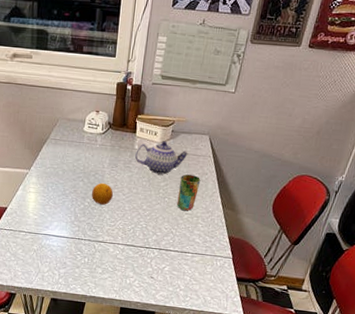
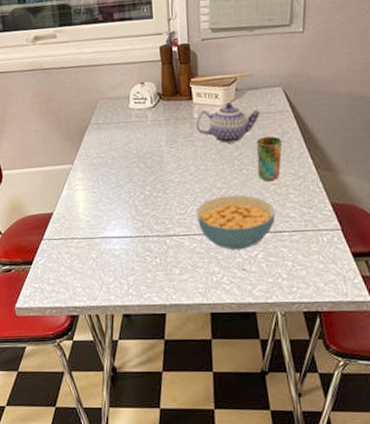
fruit: present [91,182,114,205] -> none [150,164,179,191]
cereal bowl: none [123,216,185,262] -> present [197,194,275,251]

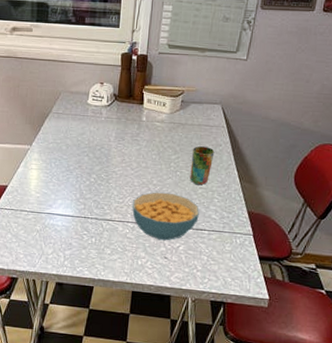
teapot: present [196,103,261,143] -> none [143,112,200,147]

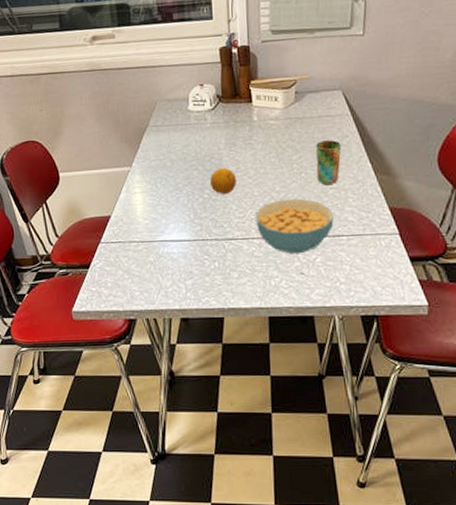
fruit: none [97,157,121,181] -> present [209,167,237,194]

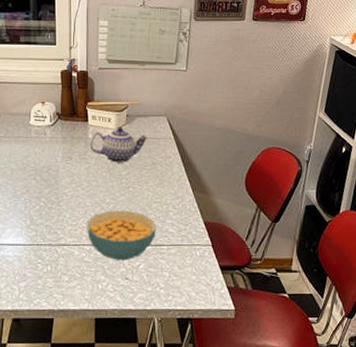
fruit: present [209,167,237,194] -> none [46,178,72,203]
teapot: none [256,106,320,147] -> present [90,127,147,163]
cup: present [315,140,342,184] -> none [142,160,165,199]

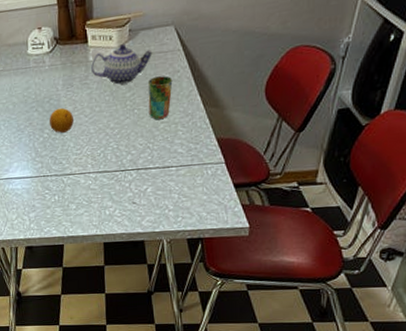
fruit: none [46,178,72,203] -> present [49,107,75,133]
cereal bowl: present [87,210,156,261] -> none [91,133,164,186]
cup: none [142,160,165,199] -> present [148,76,173,119]

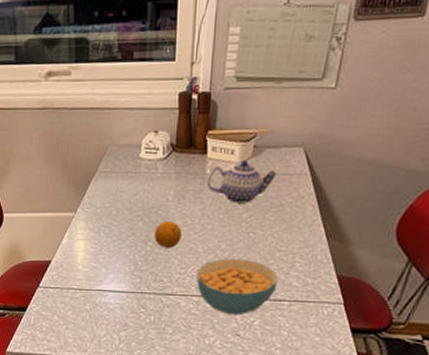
cereal bowl: none [91,133,164,186] -> present [197,258,278,316]
cup: present [148,76,173,119] -> none [265,200,296,246]

